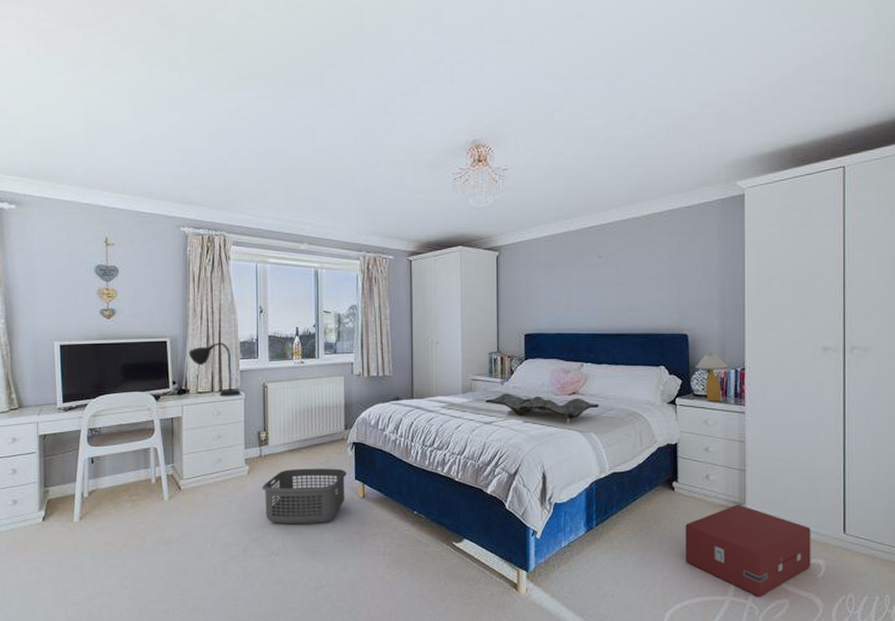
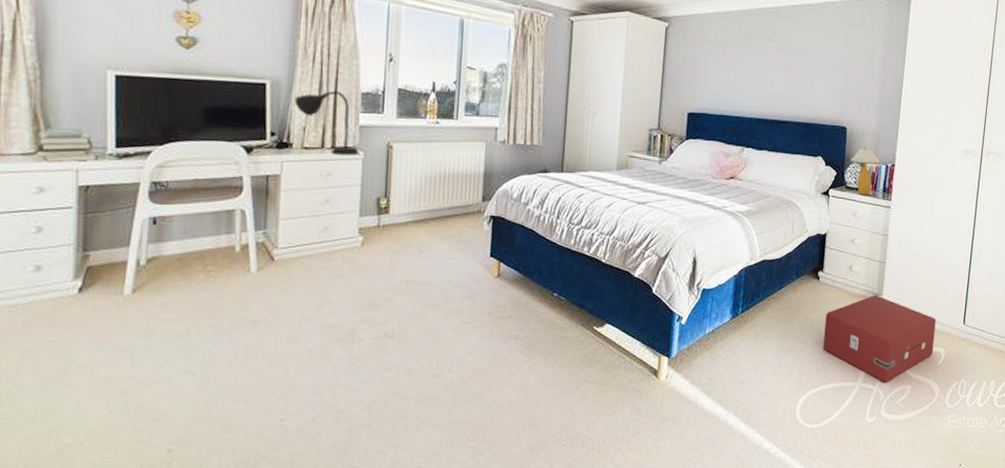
books: none [11,389,51,418] -> present [37,127,97,163]
clothes hamper: present [261,468,348,523] -> none [377,241,482,304]
throw blanket: present [439,393,637,435] -> none [591,173,791,222]

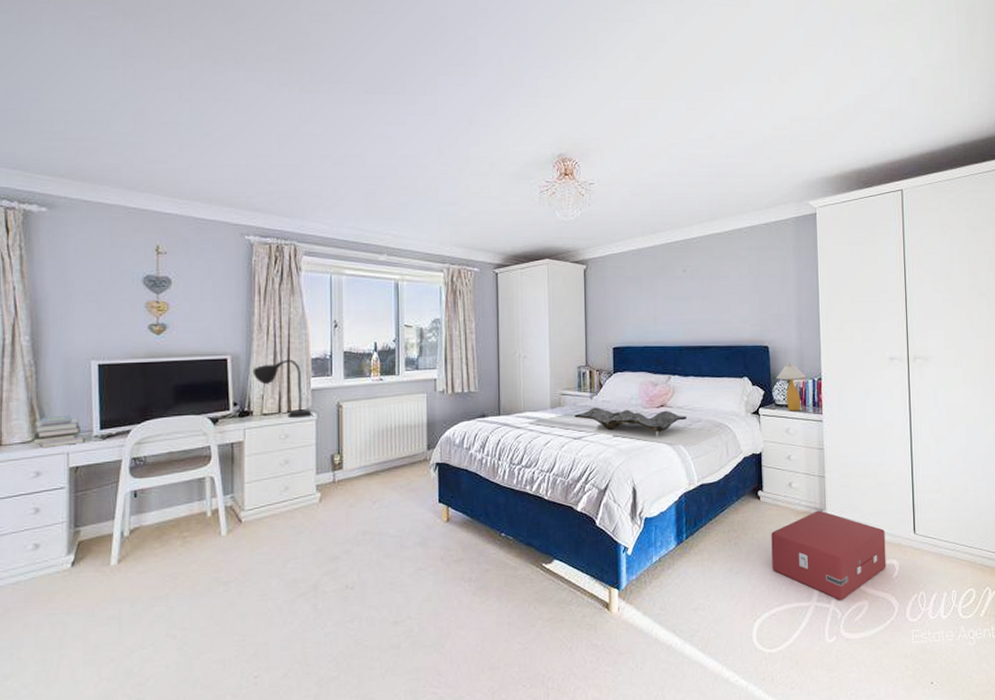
throw blanket: none [591,173,791,222] -> present [527,407,723,447]

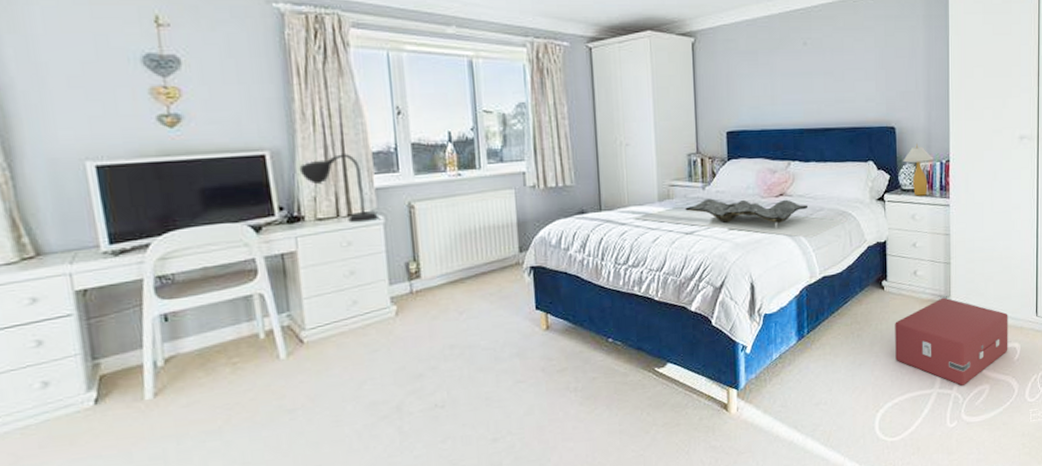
books: present [34,415,85,449] -> none [22,228,91,270]

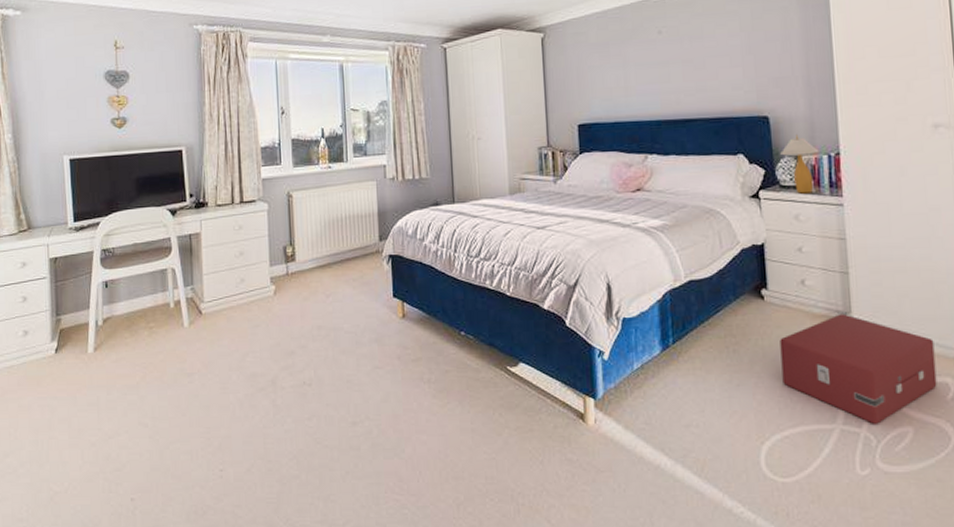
desk lamp: present [299,154,380,224] -> none [206,149,265,210]
throw blanket: present [633,198,847,238] -> none [484,192,715,237]

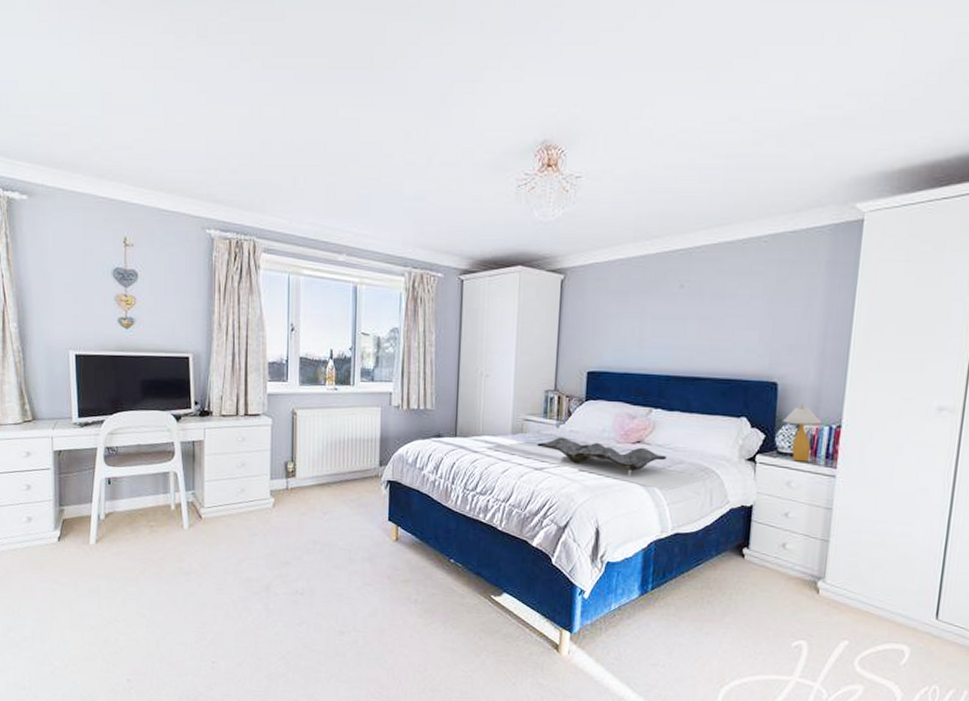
throw blanket: none [484,192,715,237] -> present [485,437,709,491]
suitcase: present [780,314,937,424] -> none [749,578,898,680]

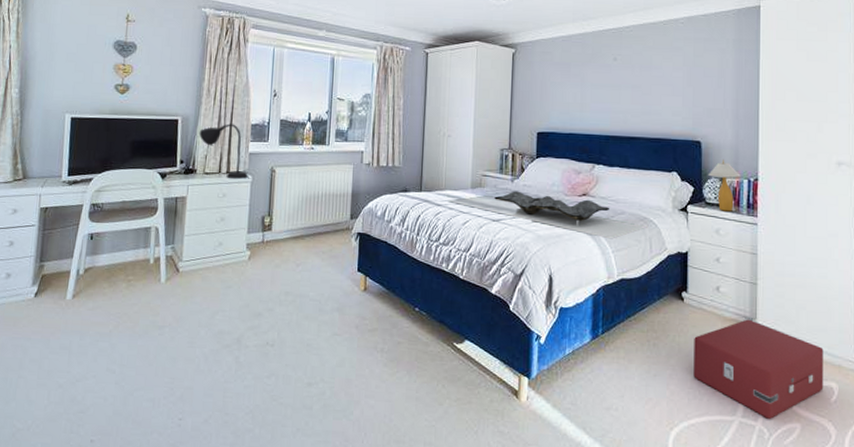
desk lamp: none [212,361,269,423] -> present [199,124,249,180]
suitcase: none [749,578,898,680] -> present [693,319,824,419]

